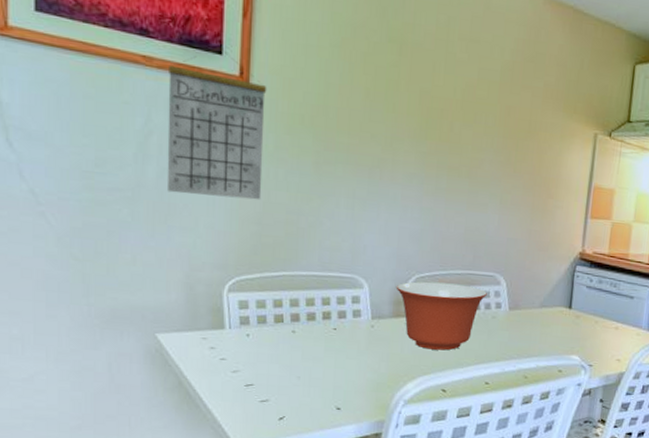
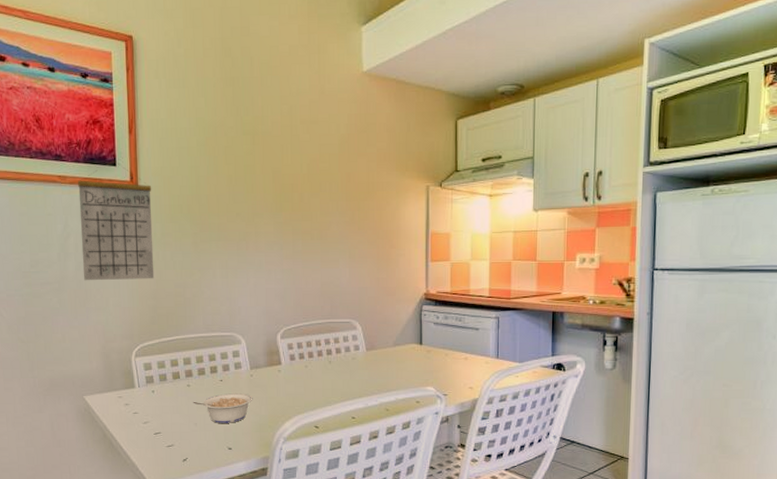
legume: none [297,344,372,380] -> present [193,393,253,423]
mixing bowl: present [395,281,487,351] -> none [268,332,346,391]

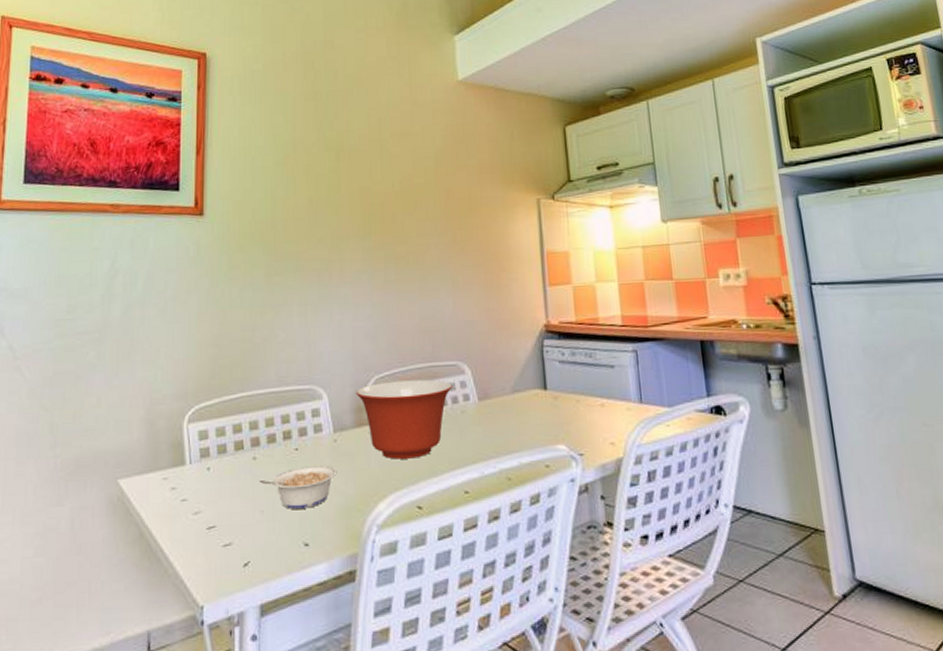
calendar: present [78,160,155,281] -> none [130,185,220,328]
mixing bowl: none [268,332,346,391] -> present [355,379,452,459]

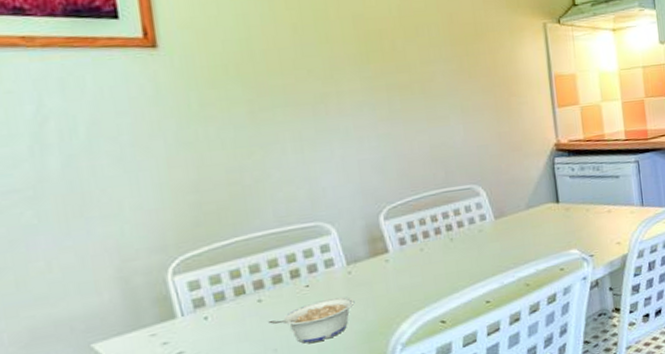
mixing bowl: present [355,379,452,459] -> none [367,204,468,283]

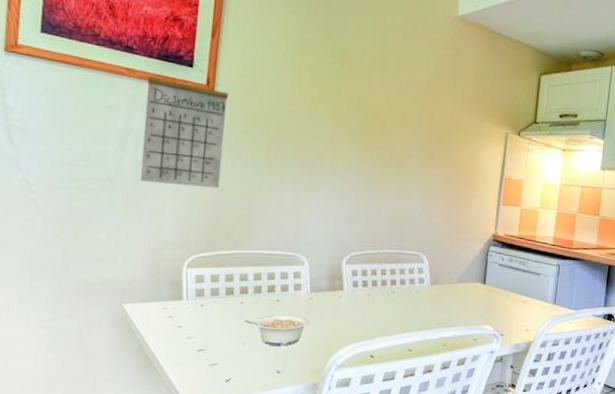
calendar: none [55,11,194,181] -> present [139,61,229,189]

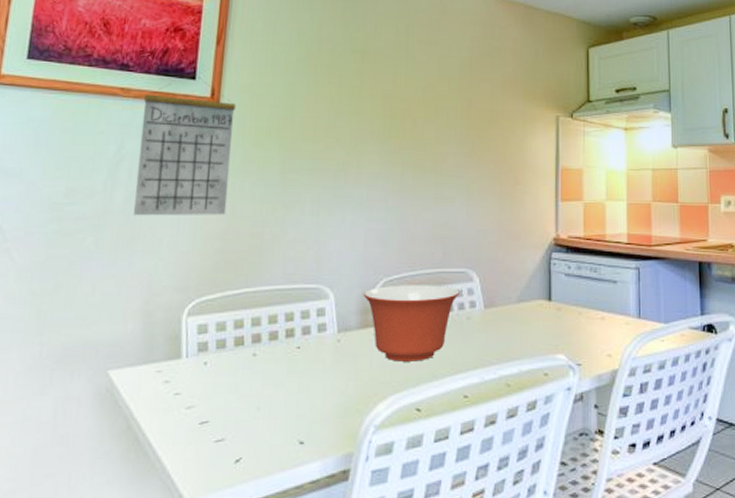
legume: present [244,314,310,346] -> none [258,365,338,407]
mixing bowl: none [332,259,412,321] -> present [363,285,460,362]

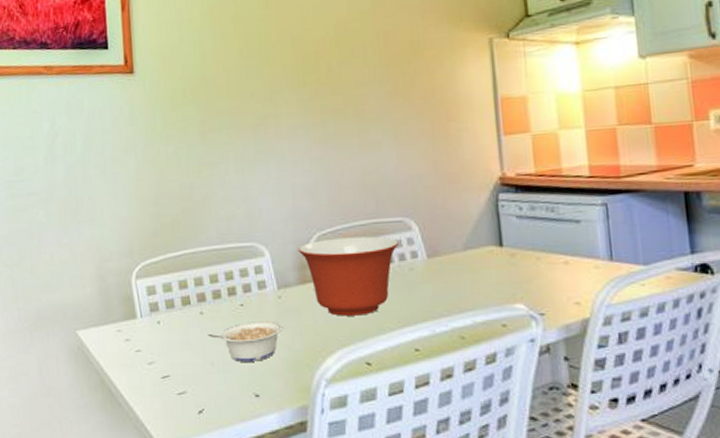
calendar: present [132,73,237,216] -> none [66,43,156,188]
legume: none [258,365,338,407] -> present [208,321,283,362]

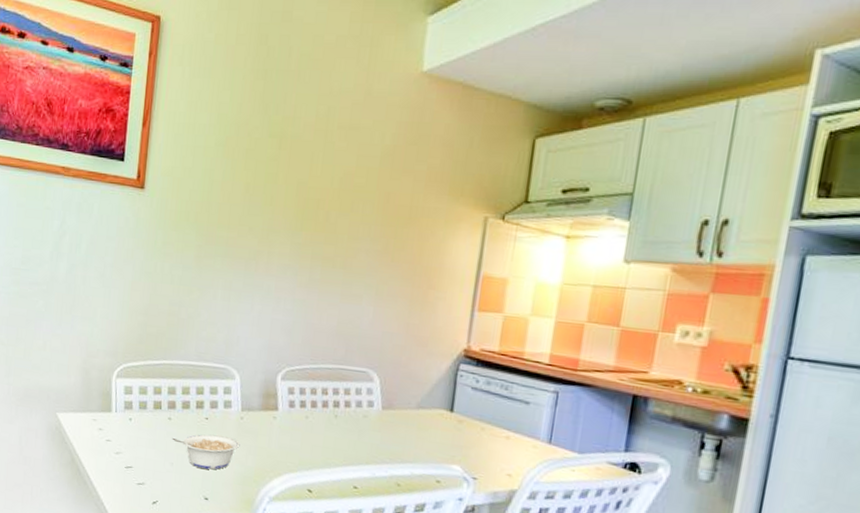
mixing bowl: present [297,236,399,316] -> none [266,374,359,448]

